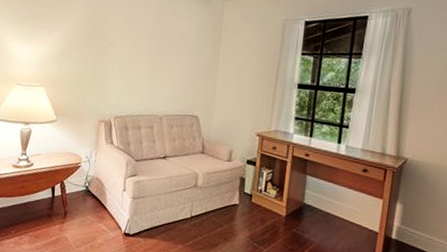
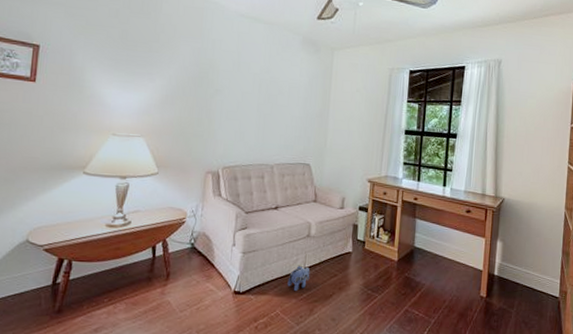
plush toy: none [174,213,197,238] -> present [287,265,310,292]

